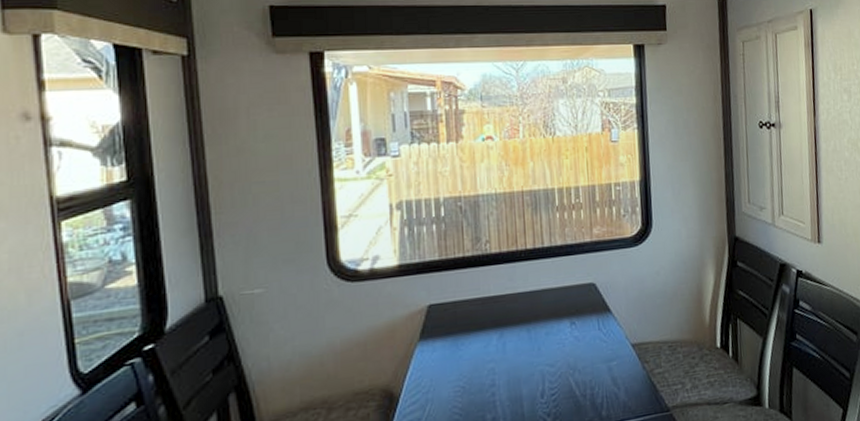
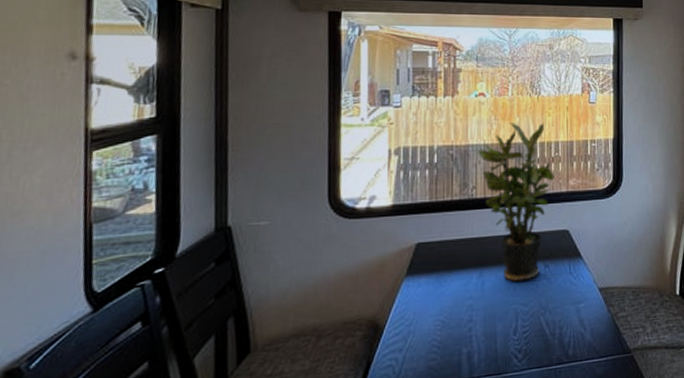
potted plant: none [489,167,577,342] -> present [478,123,555,282]

